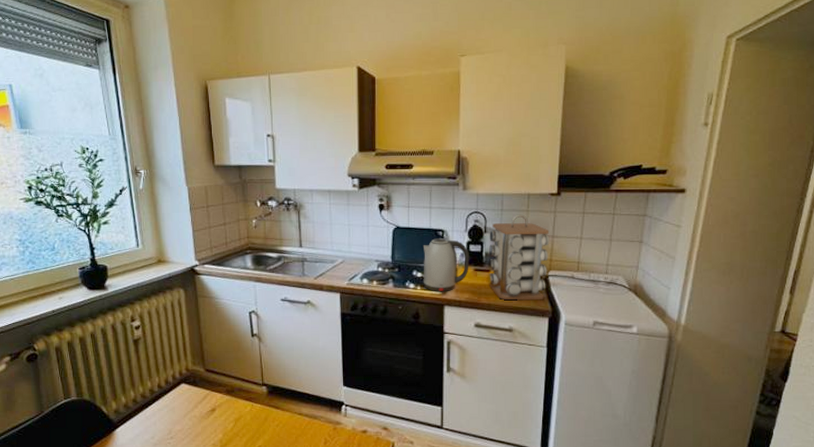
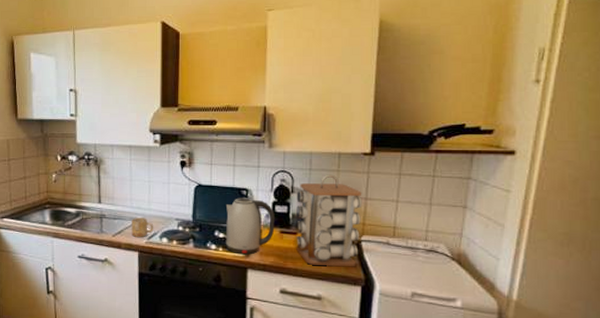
mug: none [333,260,355,279] -> present [131,218,154,237]

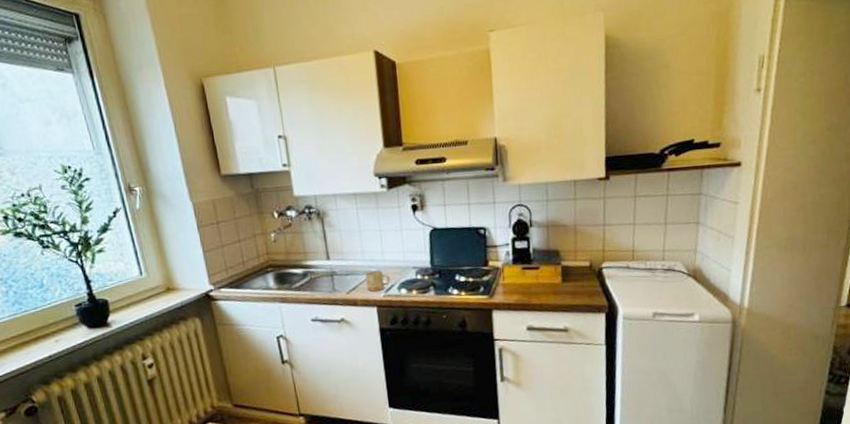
kettle: present [225,197,275,255] -> none [465,236,517,296]
spice rack: present [294,174,362,267] -> none [535,203,601,298]

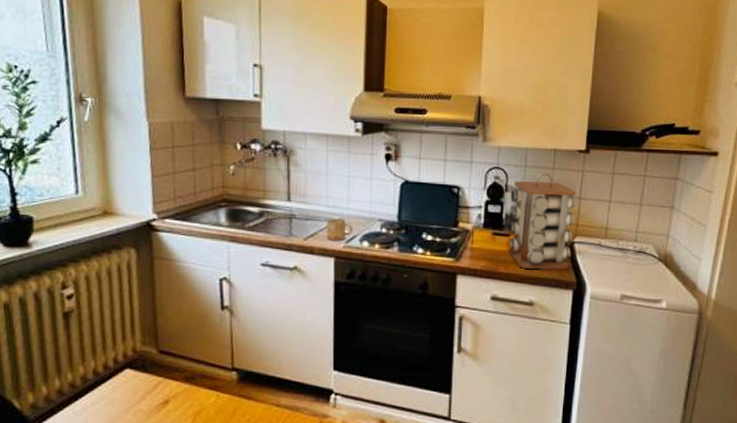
spice rack: none [535,203,601,298] -> present [506,172,577,270]

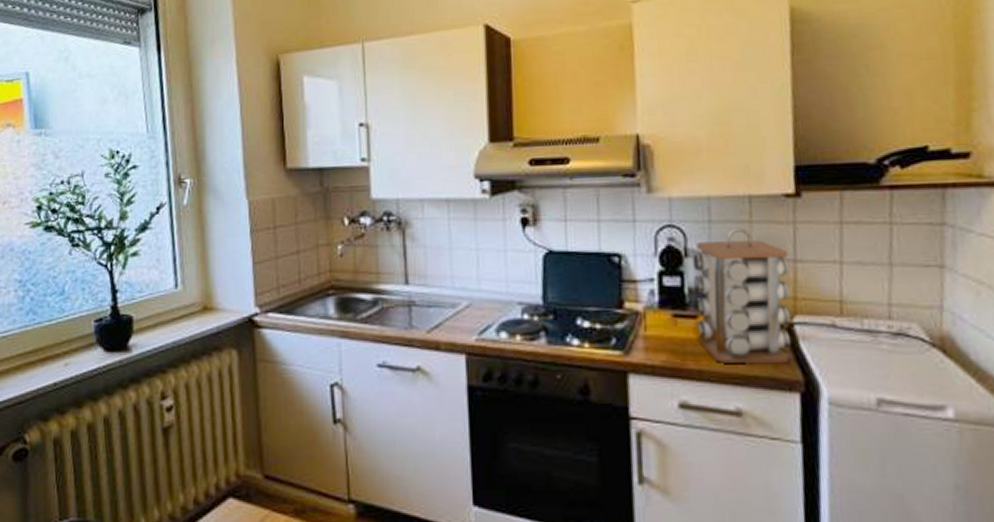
mug: present [327,218,353,241] -> none [454,303,487,332]

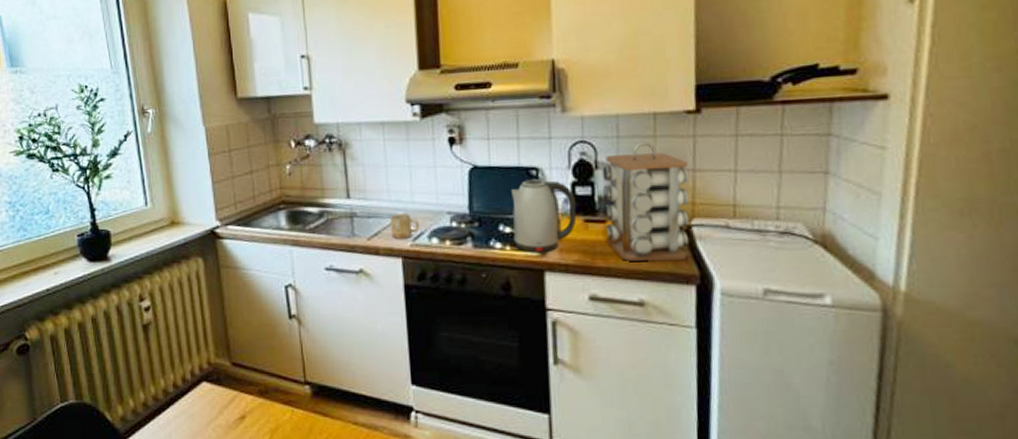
mug: none [454,303,487,332] -> present [391,213,420,239]
kettle: none [591,265,664,352] -> present [512,178,577,253]

